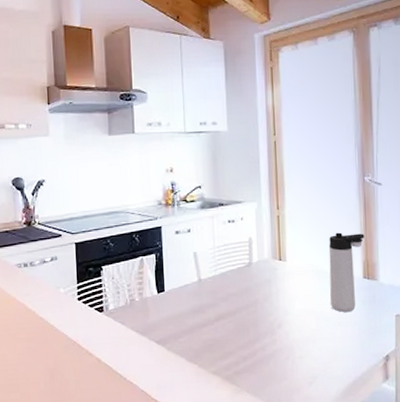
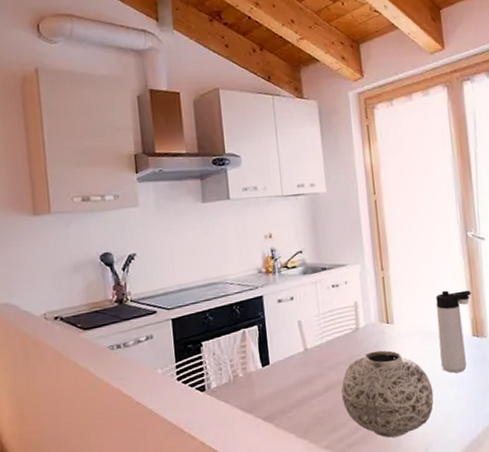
vase: none [231,285,321,369] -> present [341,350,434,438]

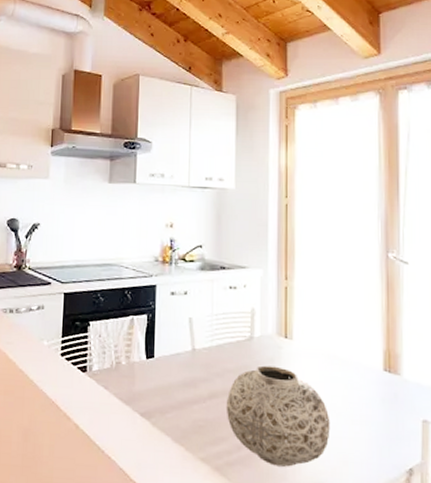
thermos bottle: present [436,290,471,373] -> none [343,313,386,410]

